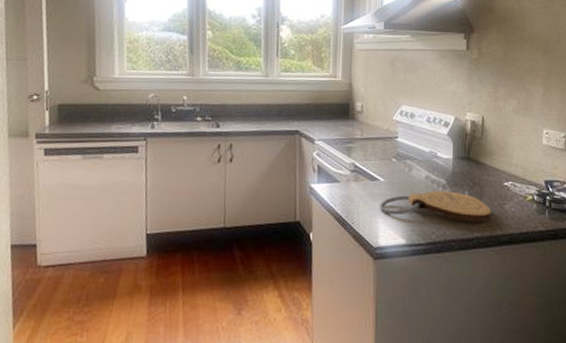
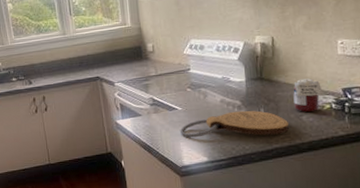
jar: none [498,165,527,201] -> present [293,78,324,112]

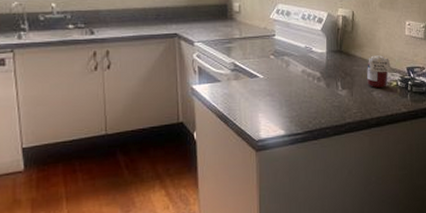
cutting board: present [180,110,289,138] -> none [260,83,361,110]

